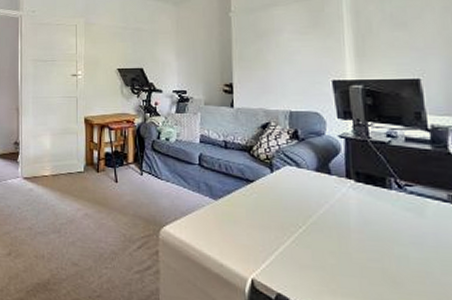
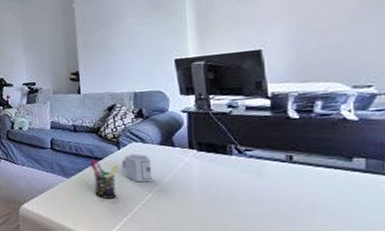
pen holder: none [240,181,271,229] -> present [89,159,119,200]
cup: none [274,178,306,212] -> present [121,154,152,182]

